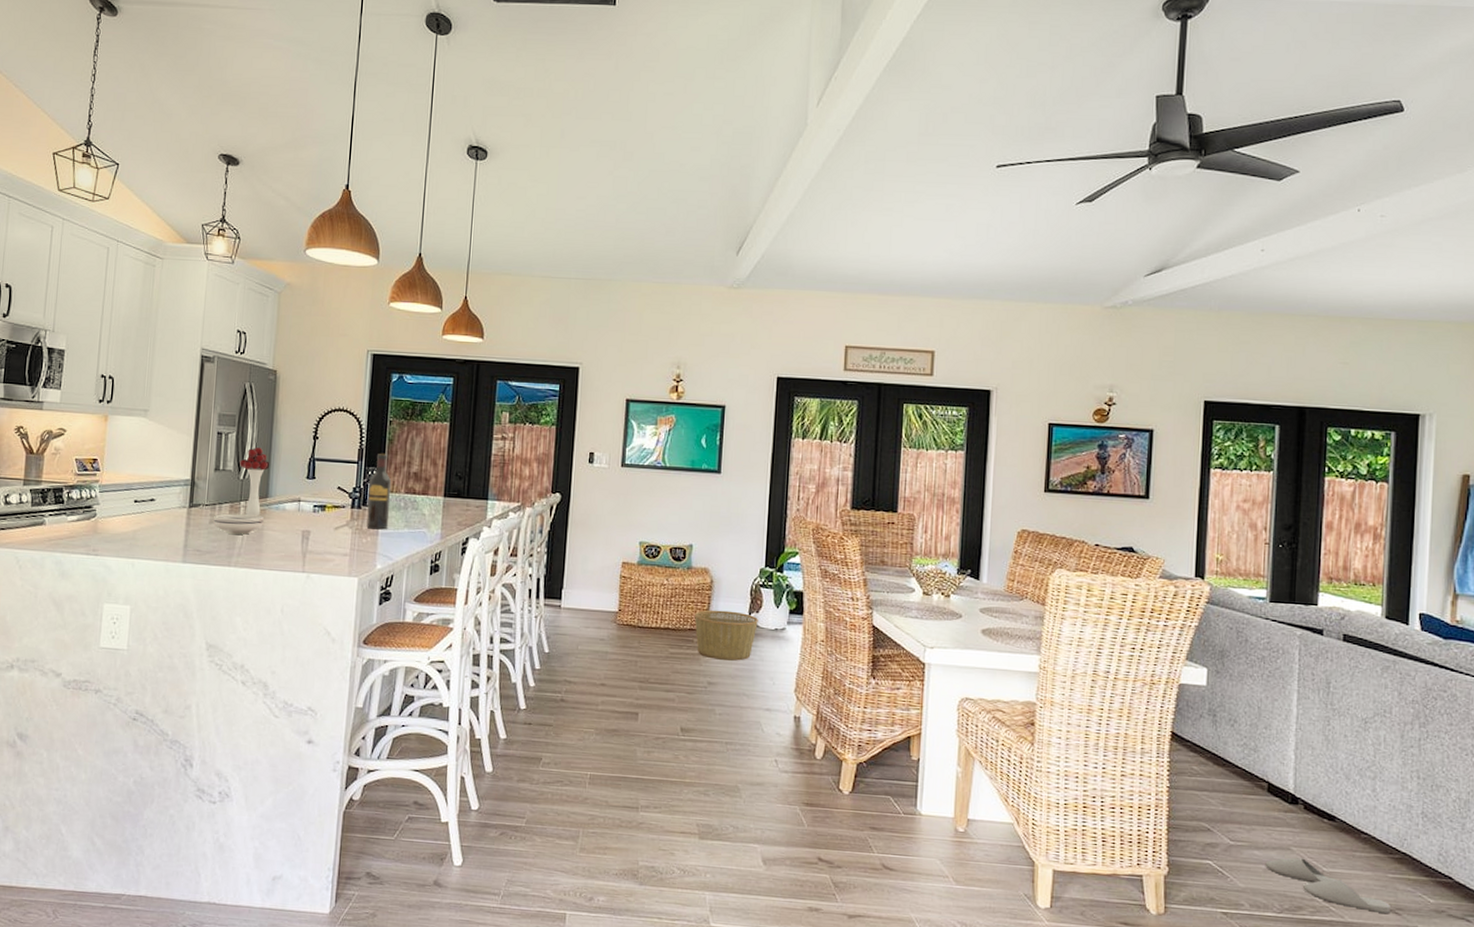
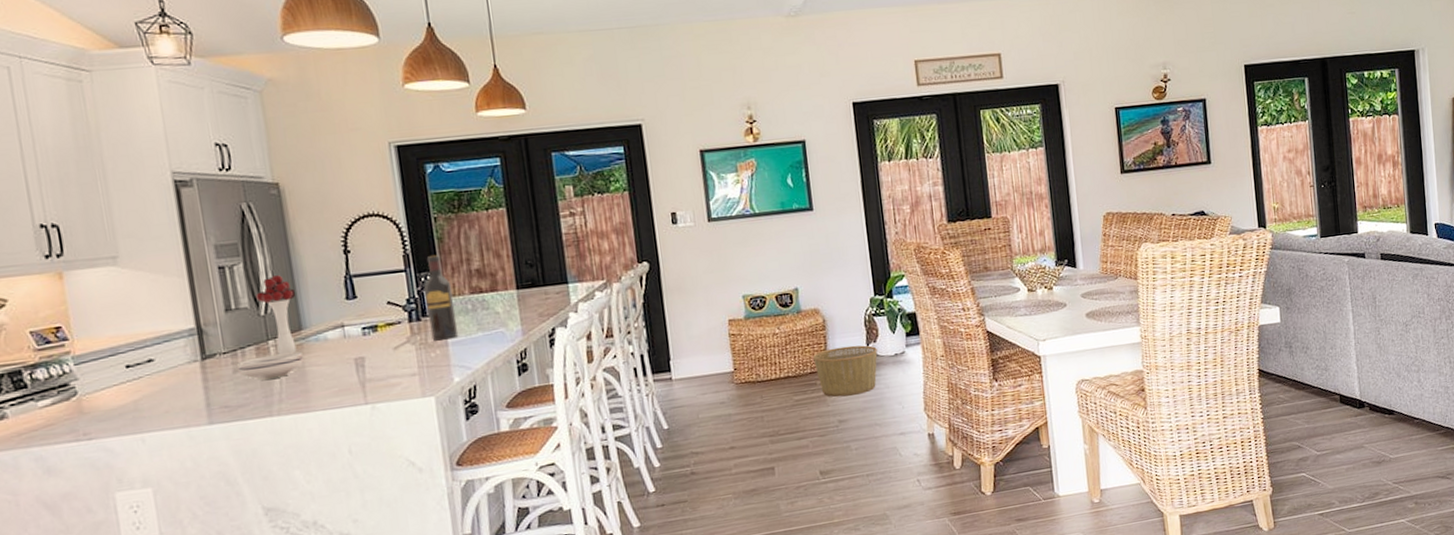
slippers: present [1265,857,1392,914] -> none [1346,451,1444,483]

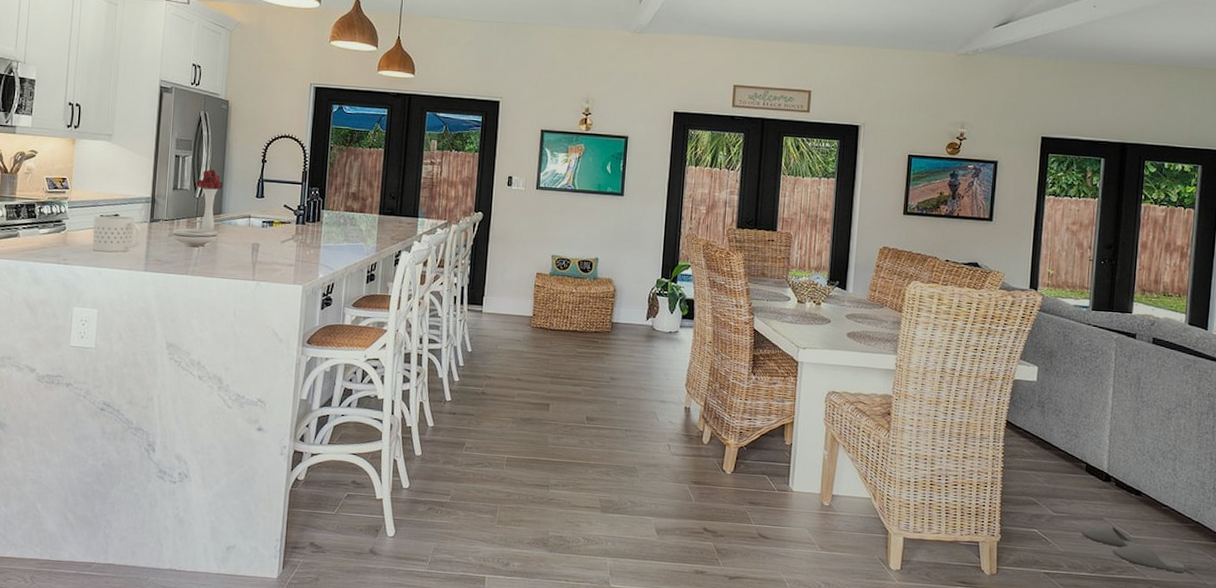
mug: none [116,359,194,414] -> present [92,215,141,252]
wine bottle: present [424,255,459,341] -> none [310,176,333,243]
basket: present [813,345,878,398] -> none [599,315,655,360]
slippers: none [1346,451,1444,483] -> present [1082,526,1186,573]

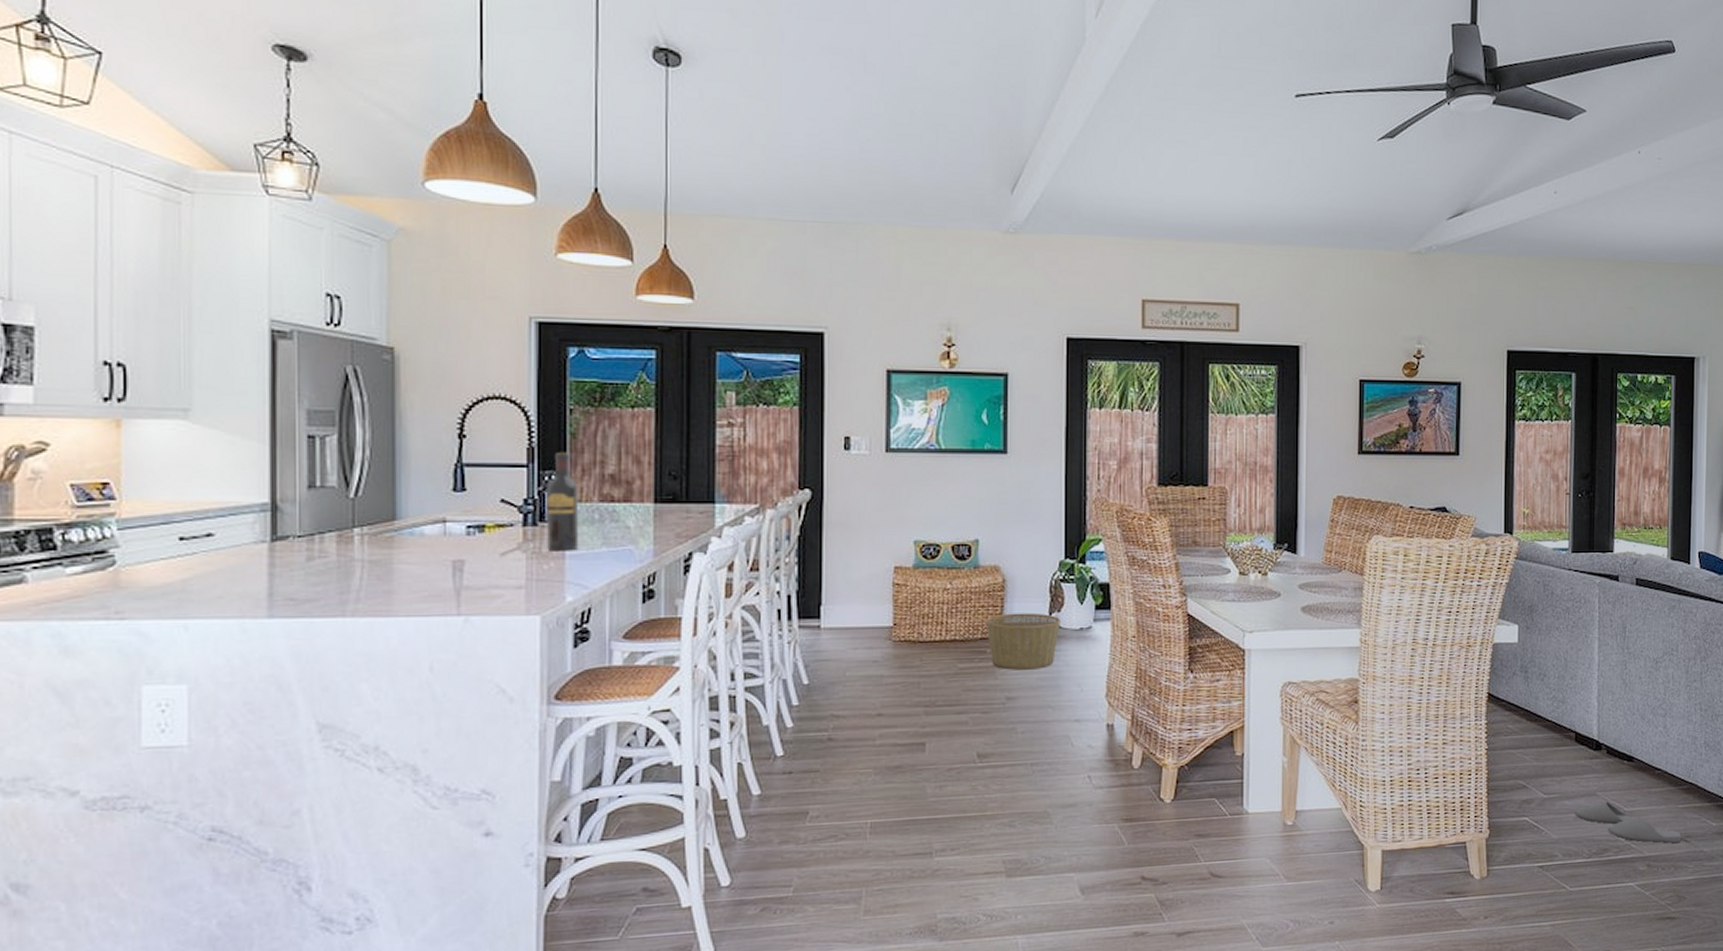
mug: present [92,215,141,252] -> none [167,536,256,595]
bowl: present [171,228,219,247] -> none [311,545,394,573]
flower bouquet: present [195,169,223,231] -> none [347,454,395,547]
wine bottle: none [310,176,333,243] -> present [547,453,579,551]
basket: none [599,315,655,360] -> present [986,612,1060,671]

